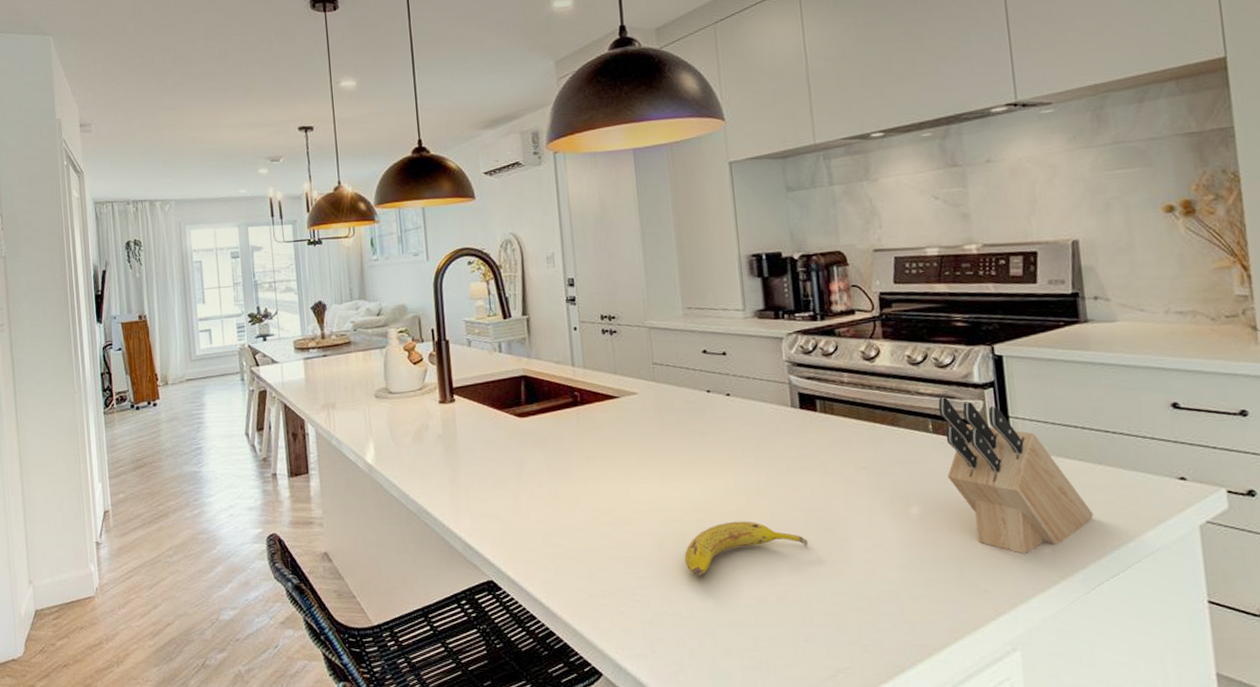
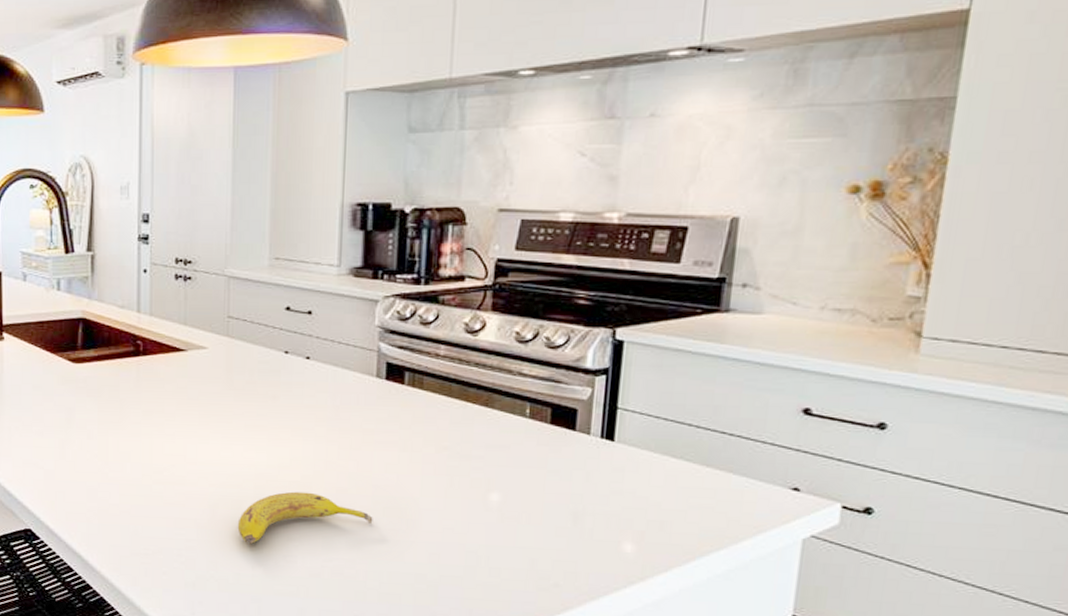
knife block: present [938,397,1093,555] -> none [536,381,689,553]

